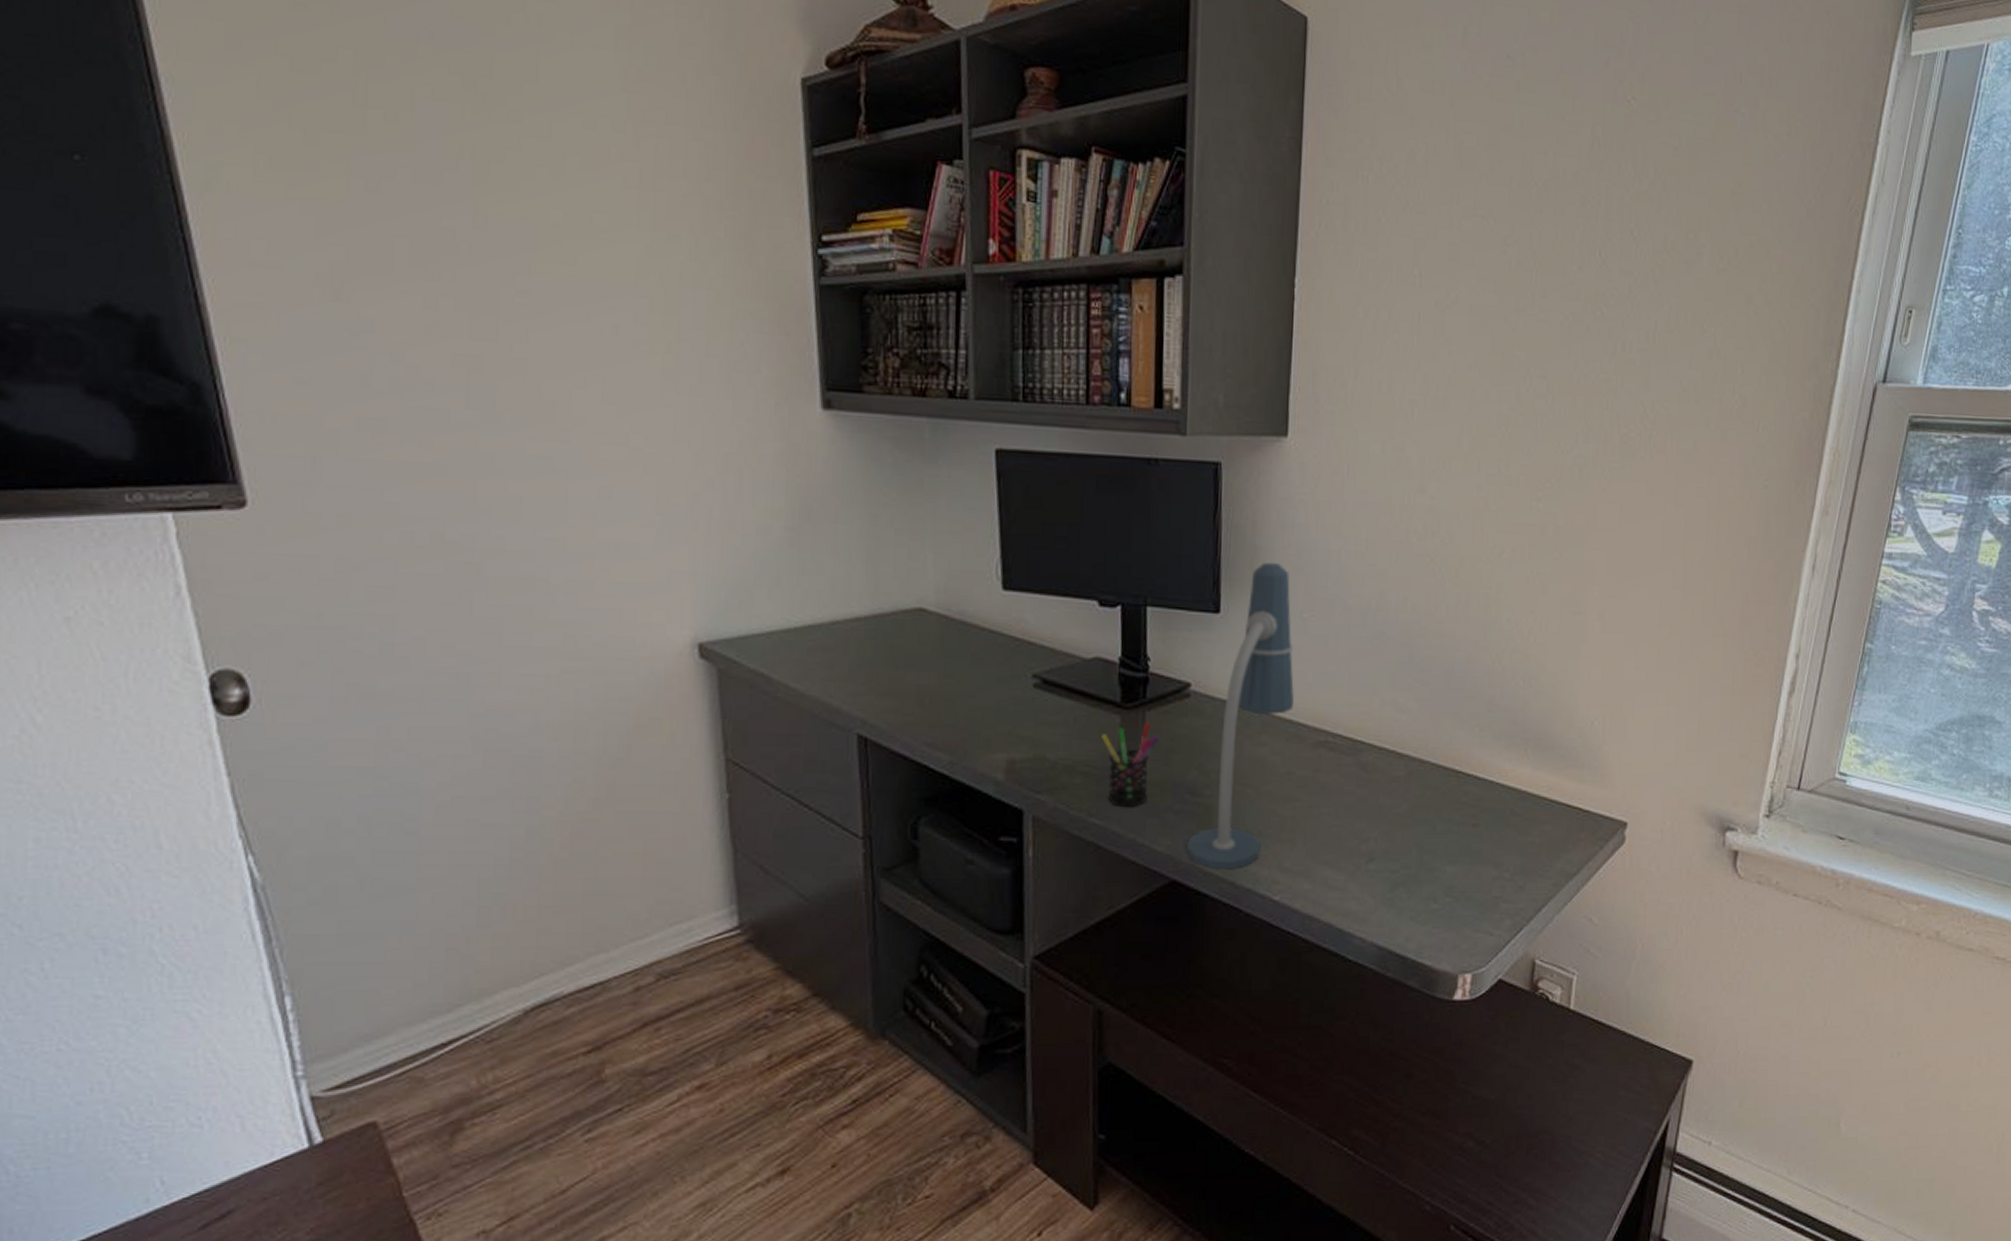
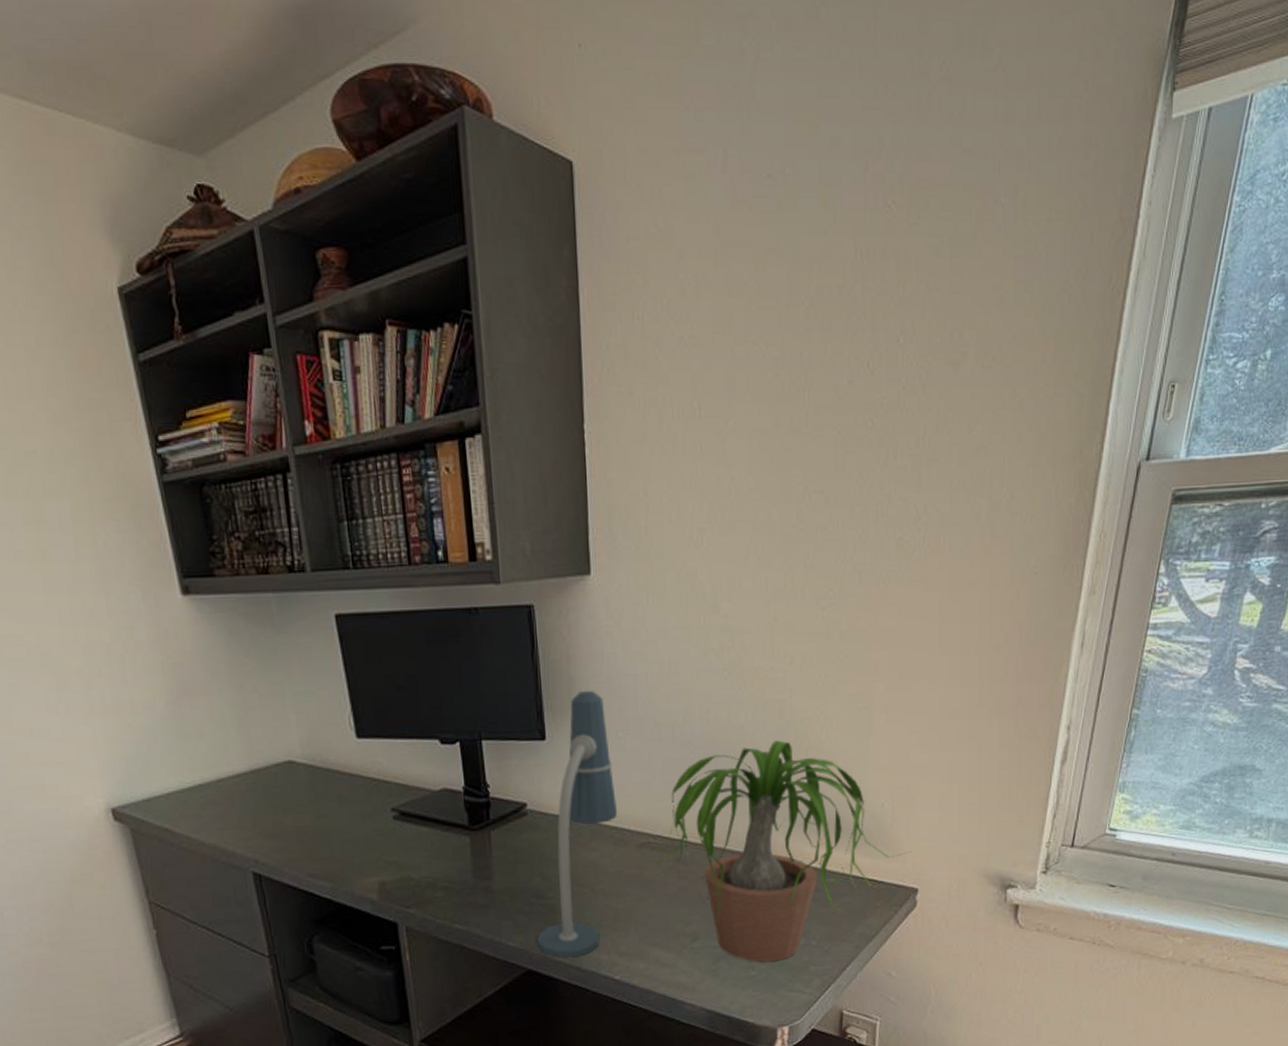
pen holder: present [1101,722,1159,807] -> none [455,840,504,913]
potted plant: none [1317,639,1622,896] -> present [643,740,912,963]

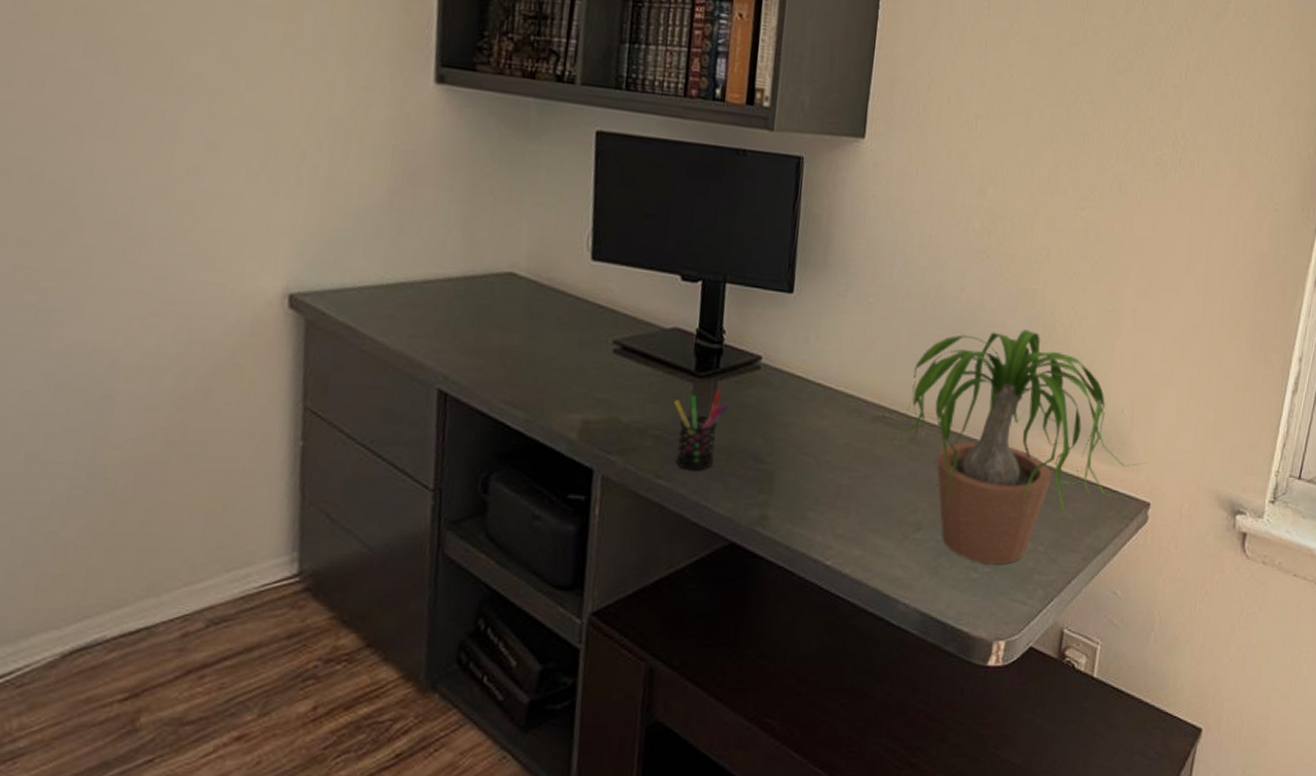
pen holder: none [455,840,504,913] -> present [674,391,729,470]
desk lamp: present [536,691,617,958] -> none [746,250,859,534]

